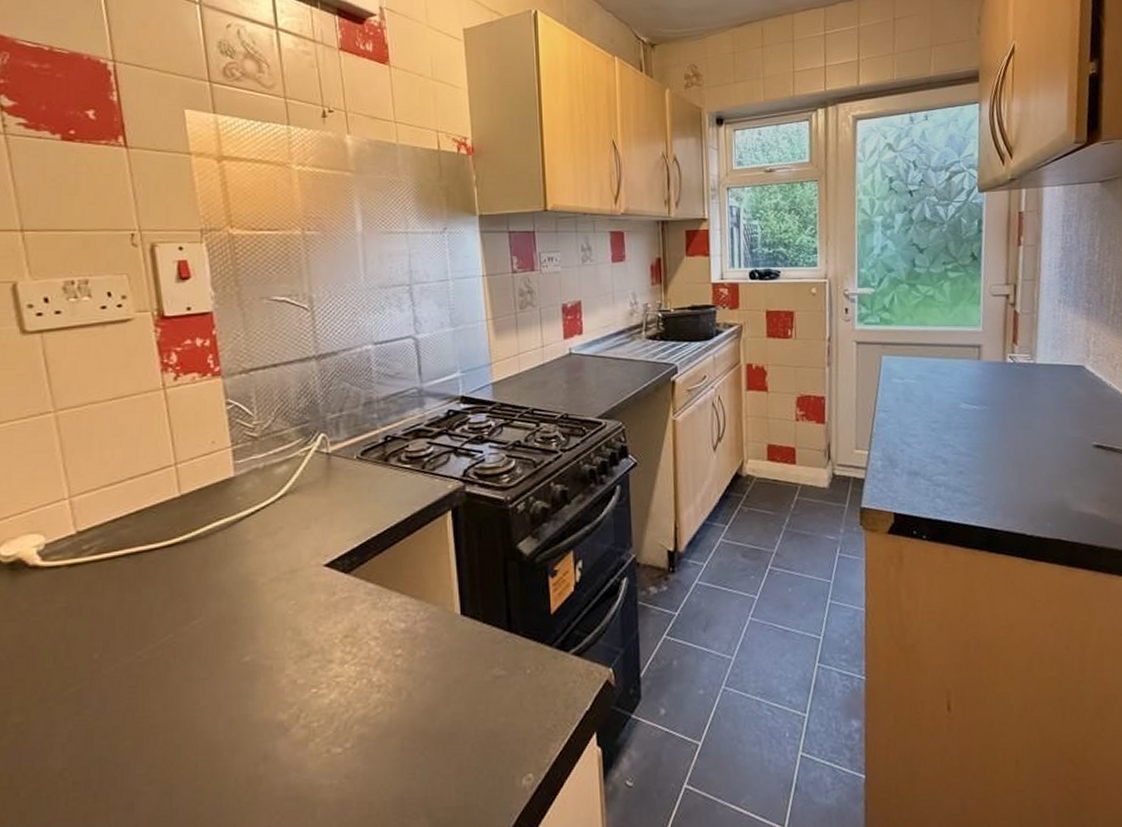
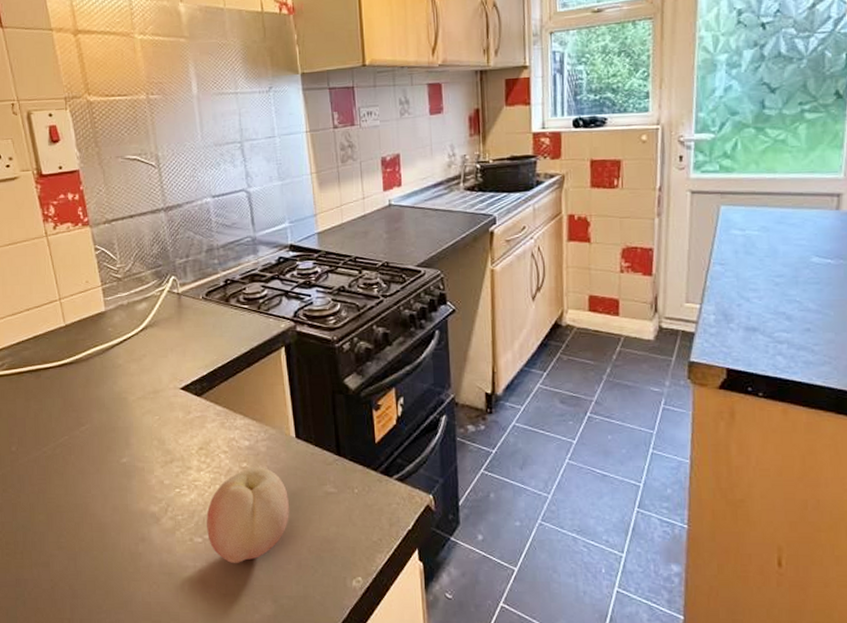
fruit: none [349,652,450,775] -> present [206,467,289,563]

